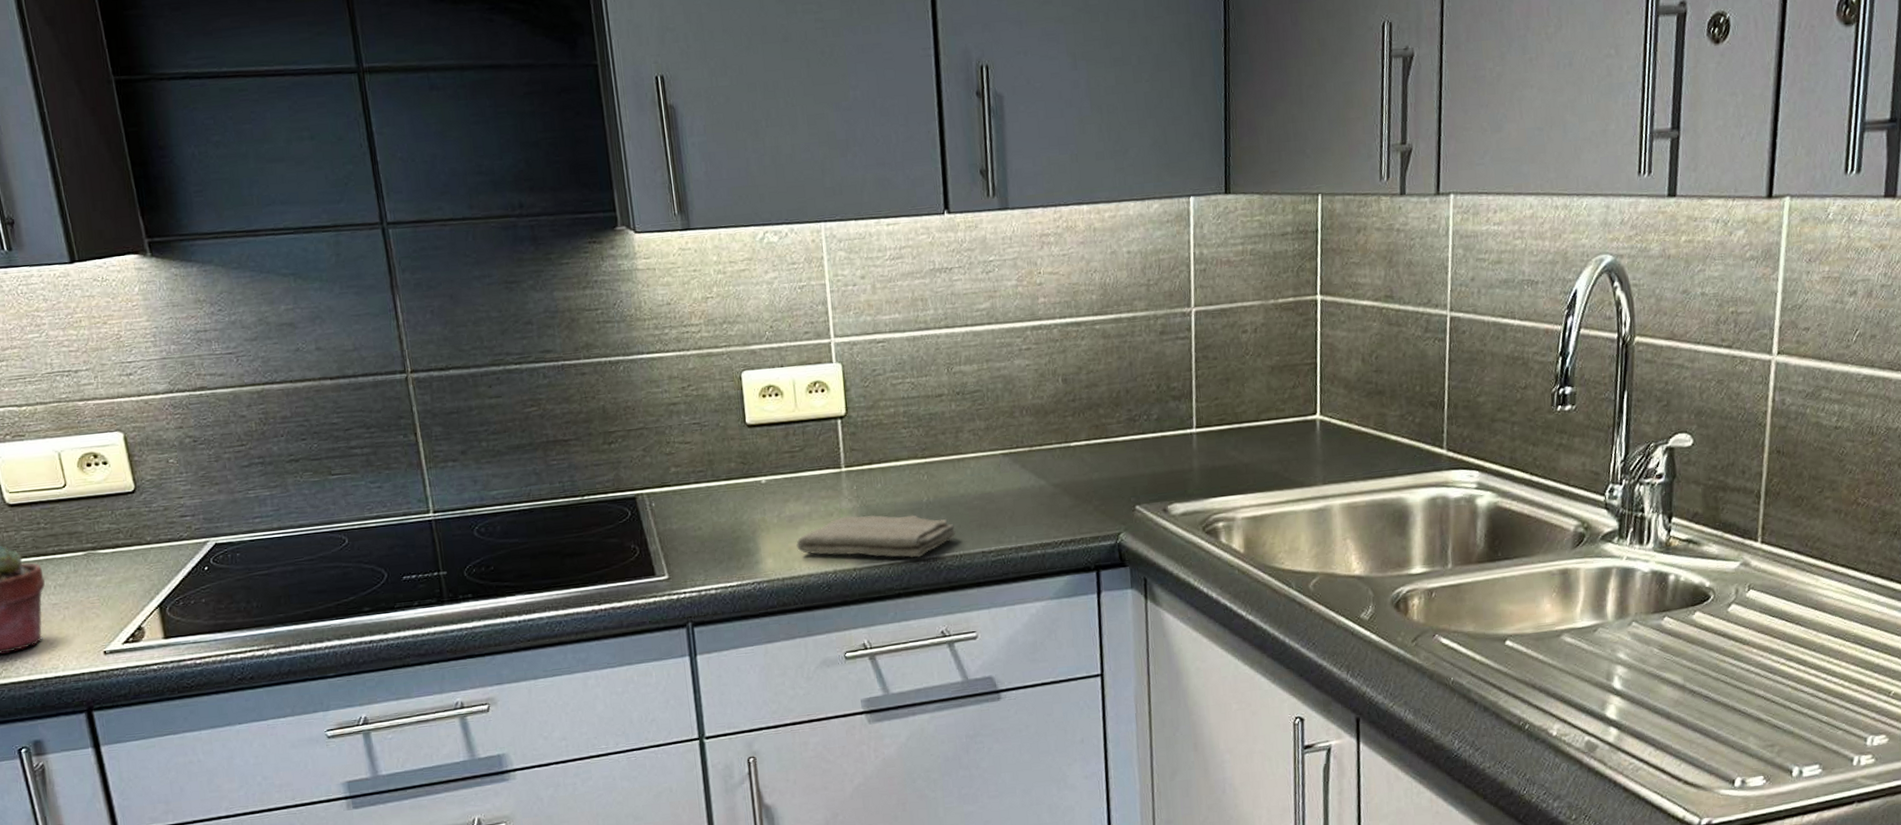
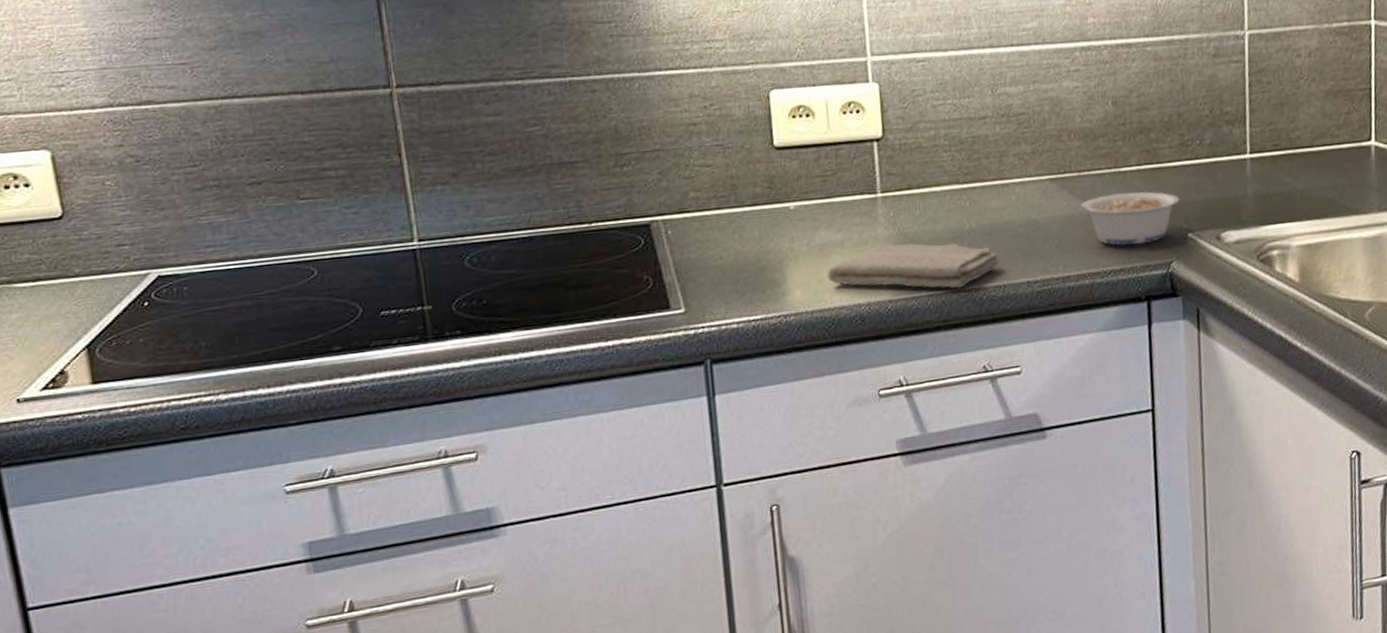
legume: none [1016,465,1127,517] -> present [1064,191,1179,246]

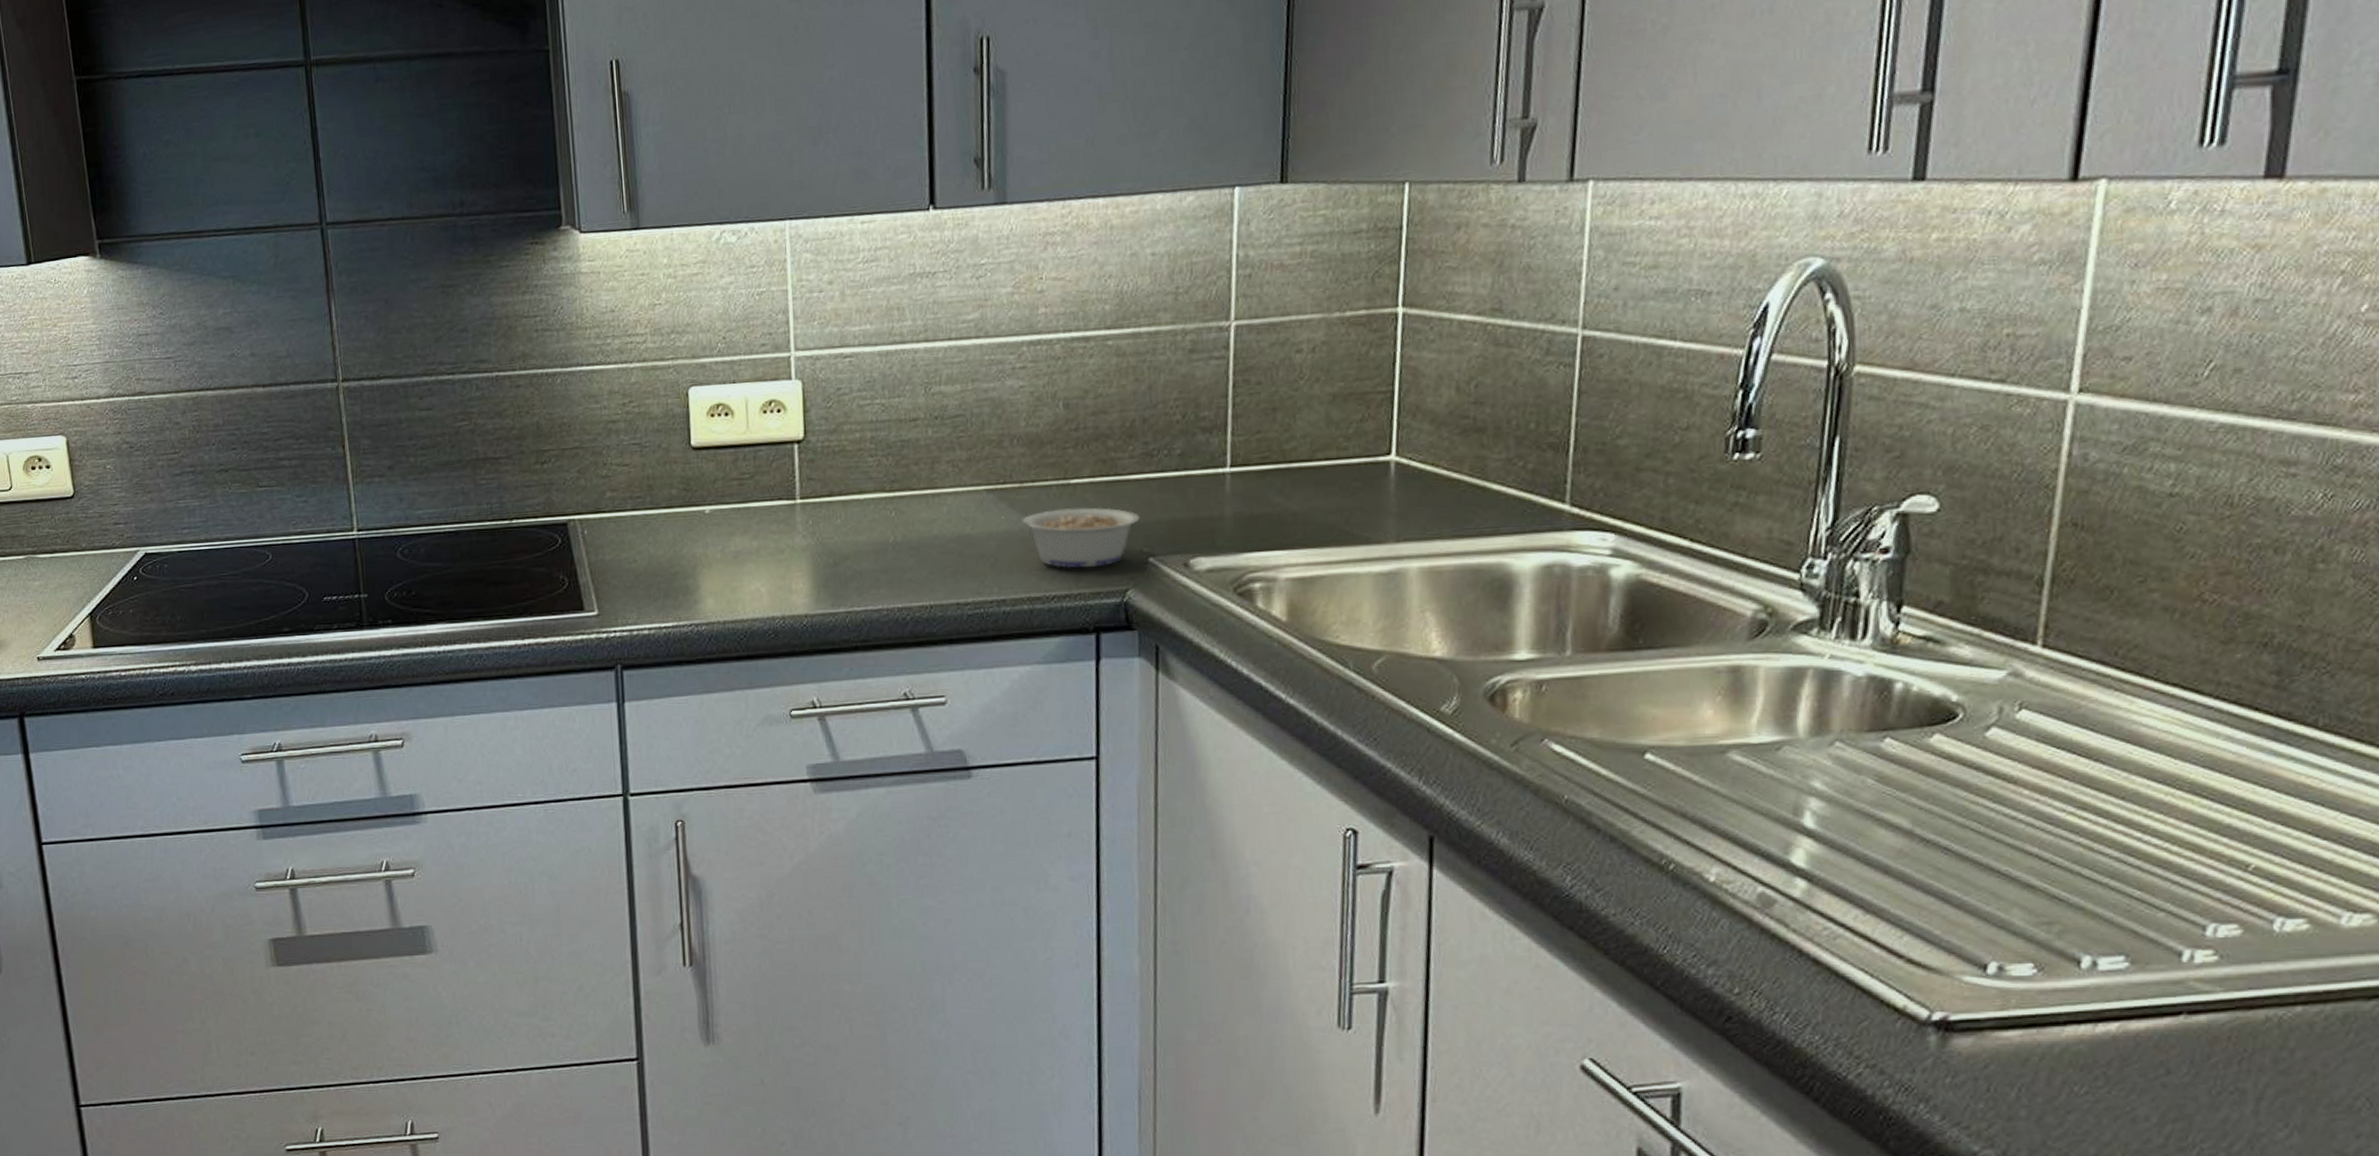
washcloth: present [827,243,1000,289] -> none [741,554,926,606]

